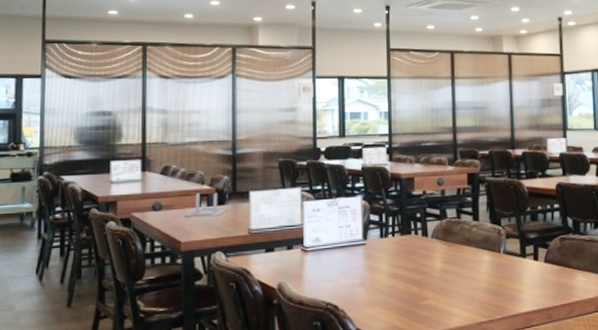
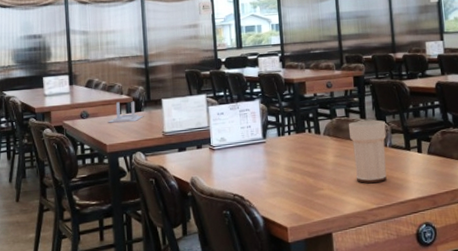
cup: none [459,222,501,294] -> present [348,120,387,184]

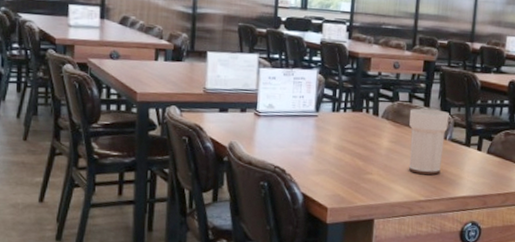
napkin holder: present [107,101,144,123] -> none [141,47,184,73]

